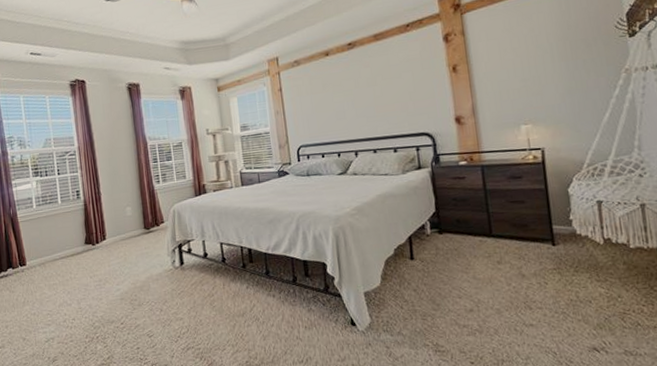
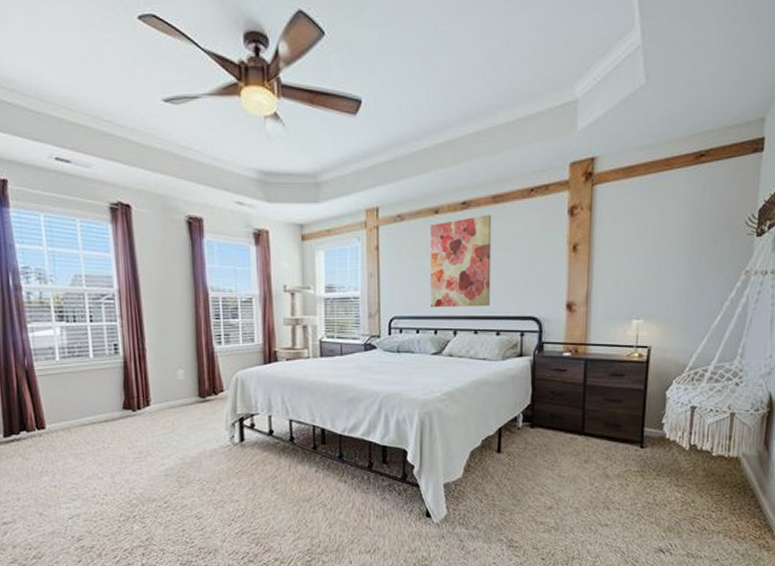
wall art: none [323,51,385,135] -> present [431,215,492,308]

